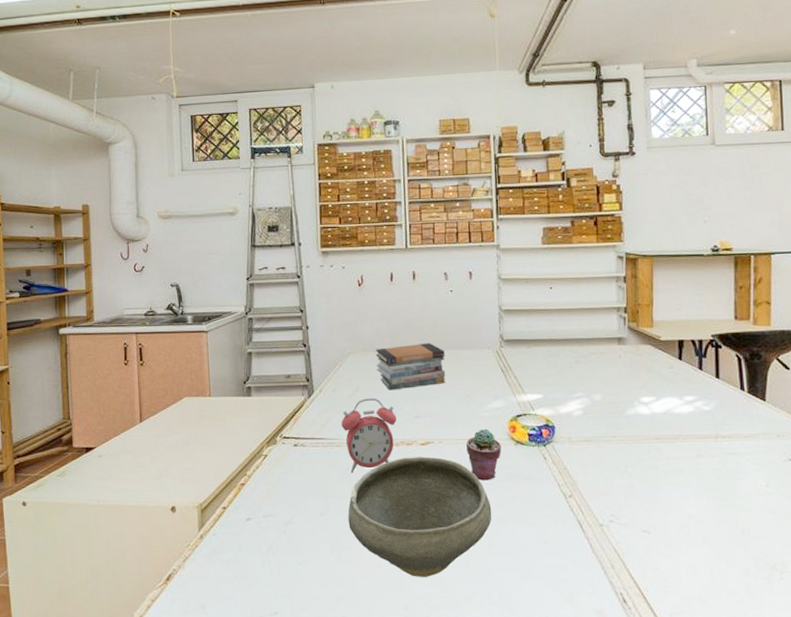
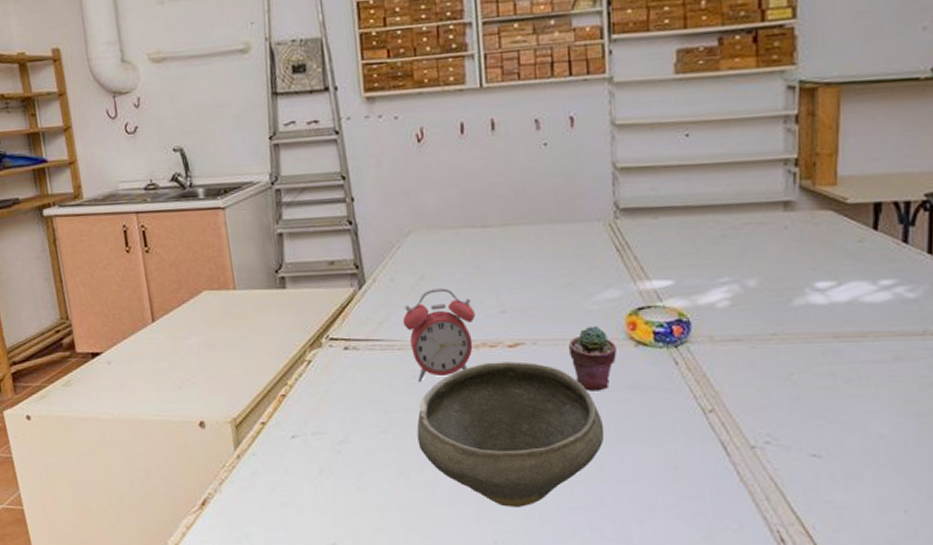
book stack: present [375,342,446,390] -> none [443,214,540,278]

